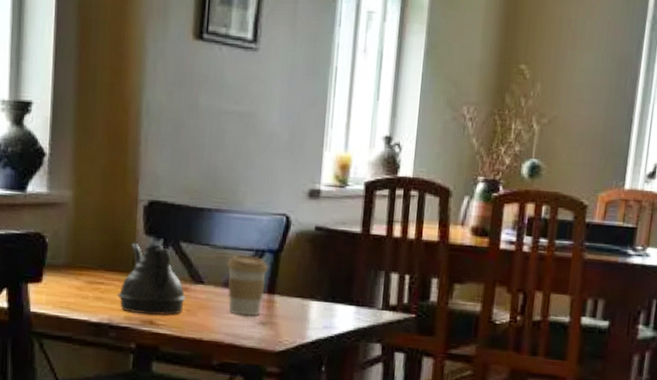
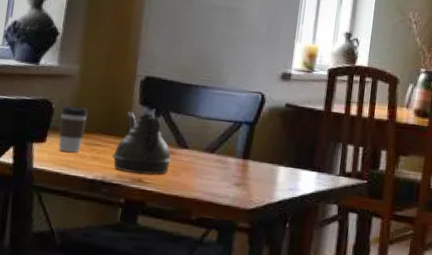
coffee cup: none [55,239,88,293] -> present [58,106,89,153]
coffee cup: present [227,254,269,316] -> none [208,125,245,178]

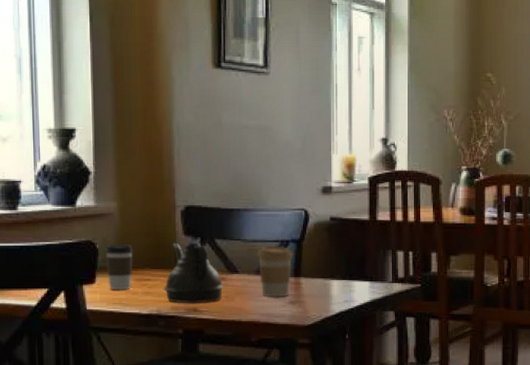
coffee cup: none [208,125,245,178] -> present [257,246,294,297]

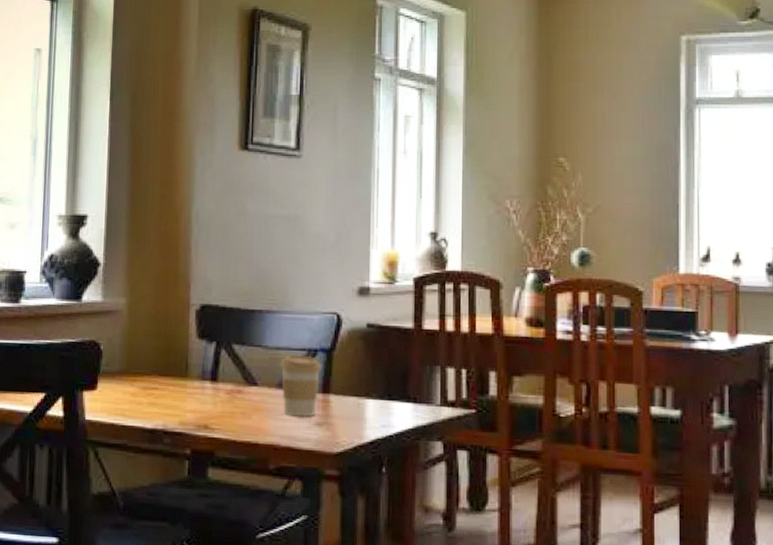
coffee cup: present [105,243,134,290] -> none [109,345,141,399]
teapot: present [163,242,224,304] -> none [171,346,240,420]

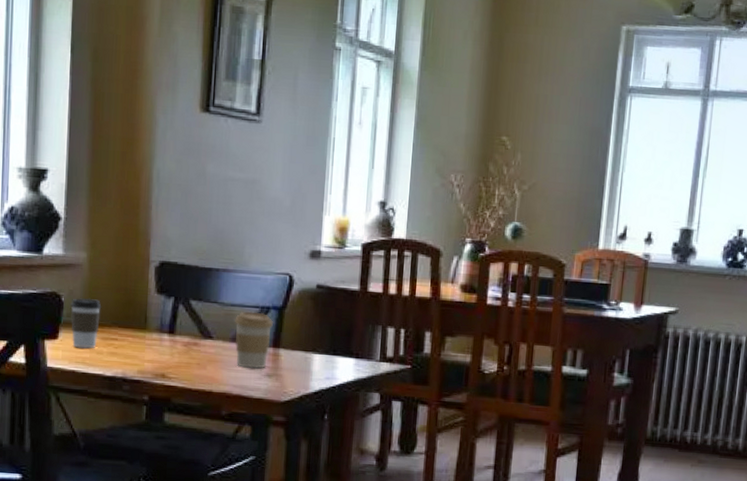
coffee cup: none [109,345,141,399] -> present [70,298,102,349]

